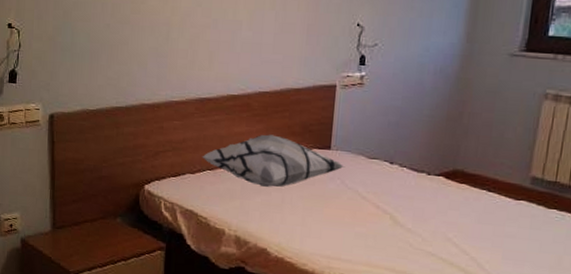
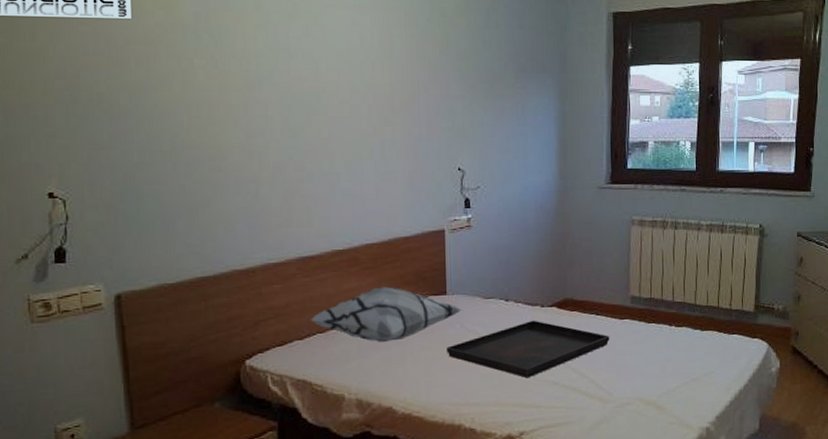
serving tray: none [324,186,501,245] -> present [447,320,610,379]

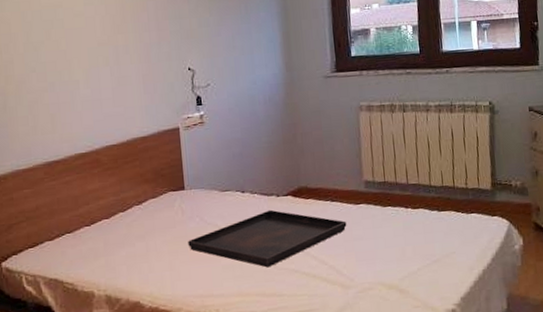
decorative pillow: present [310,287,463,342] -> none [58,185,202,239]

